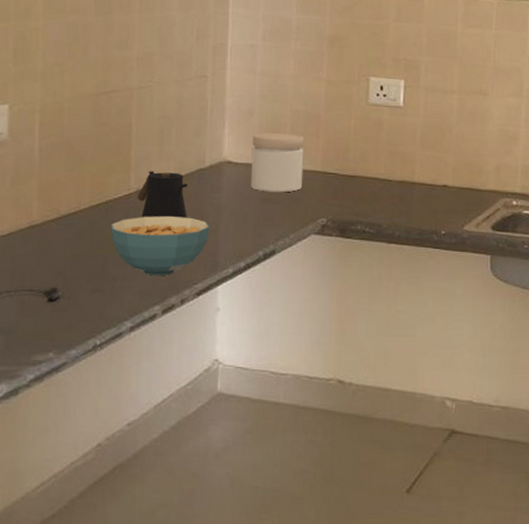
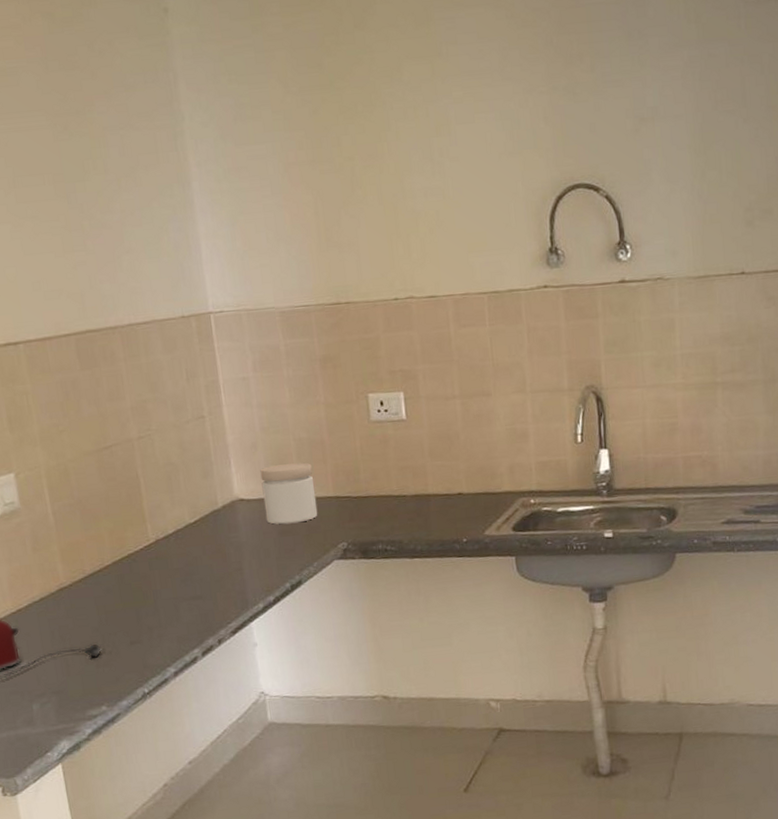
cereal bowl: present [110,216,210,276] -> none [137,559,234,621]
kettle: present [137,171,187,218] -> none [157,517,210,567]

